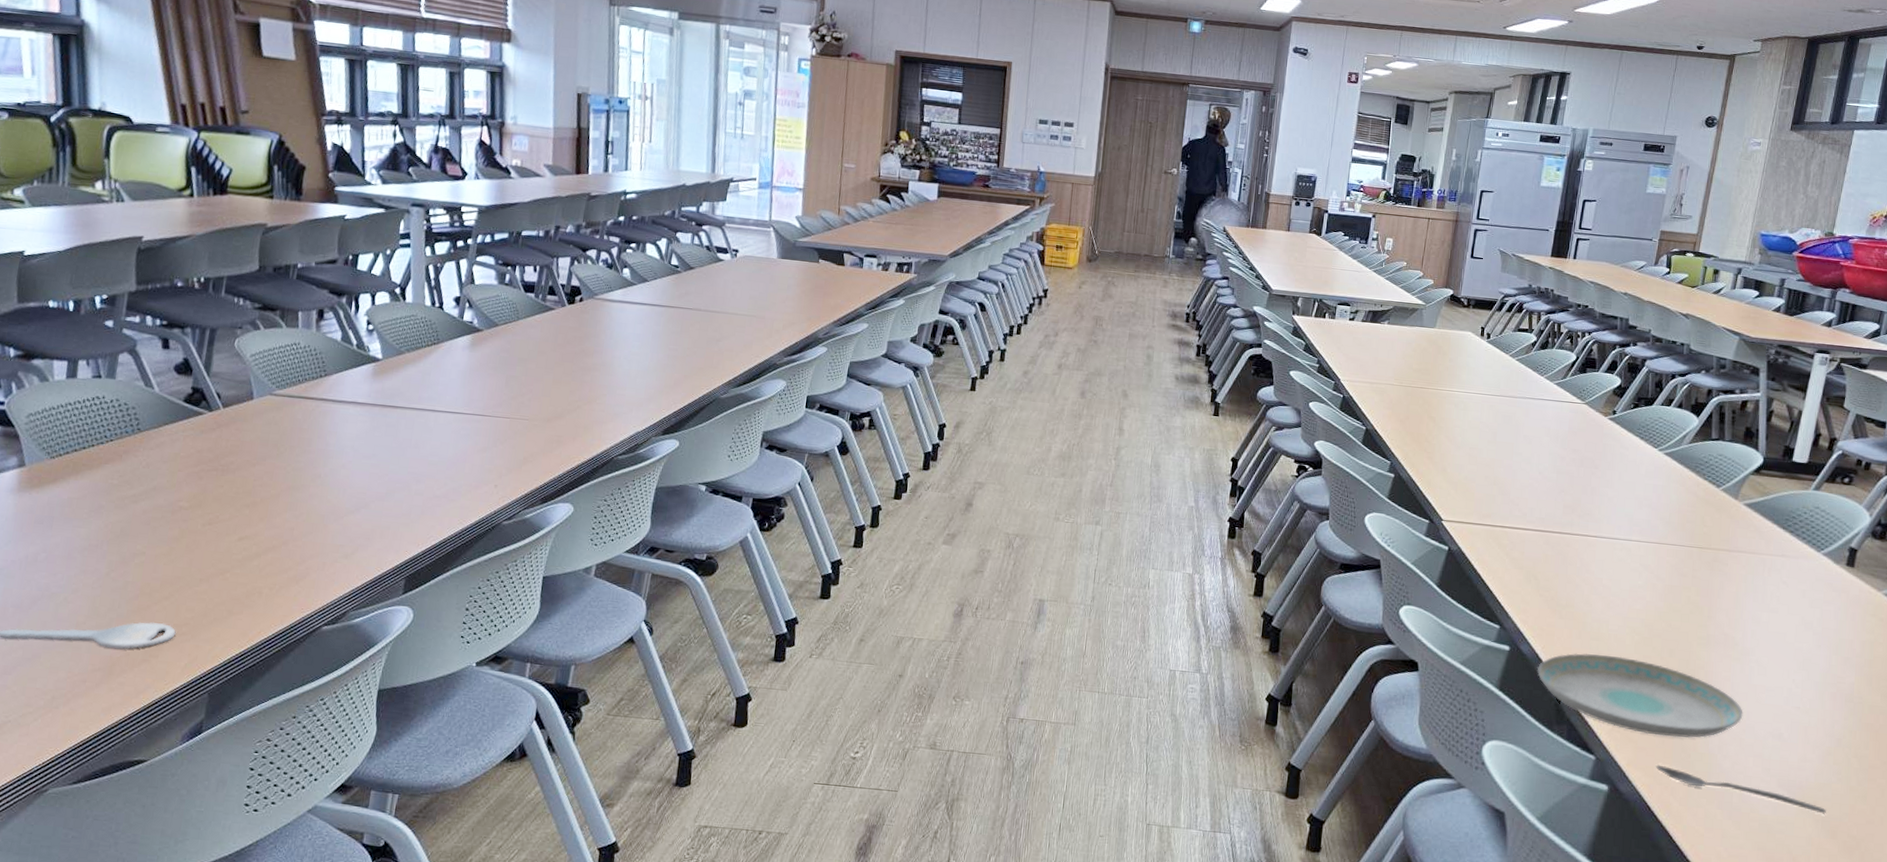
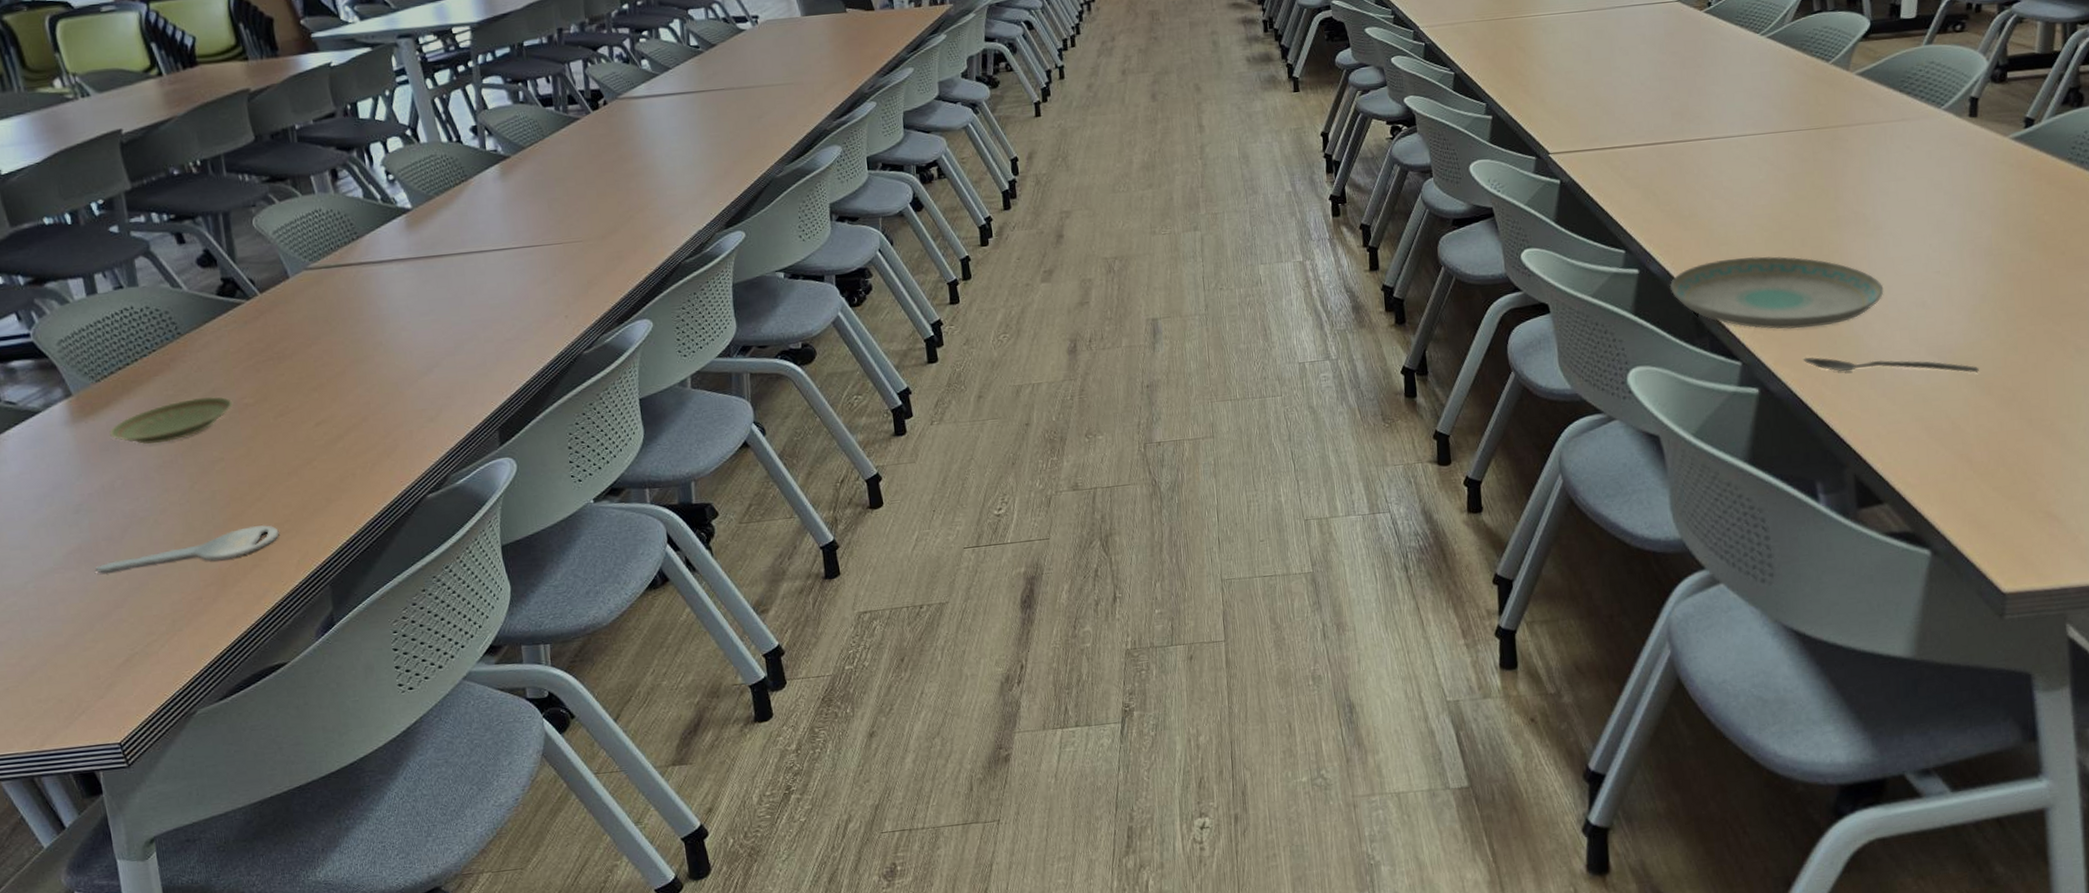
plate: none [48,491,170,528] -> present [109,396,234,444]

